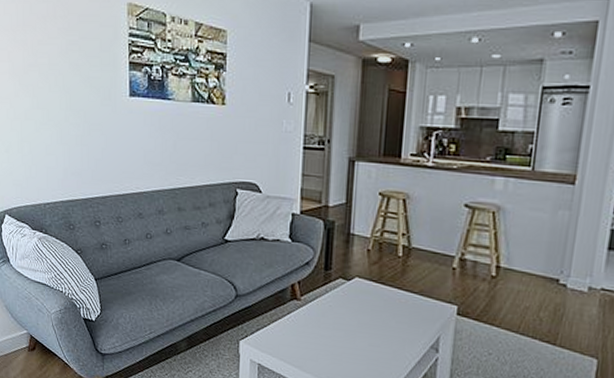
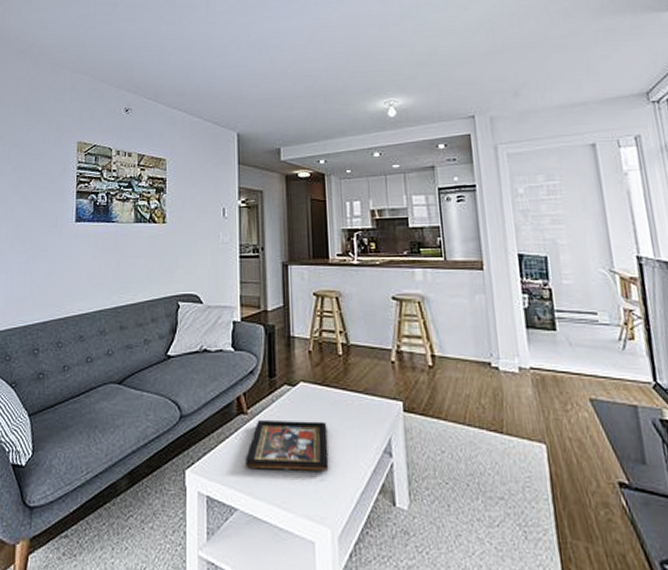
decorative tray: none [296,307,378,357] -> present [246,421,329,471]

